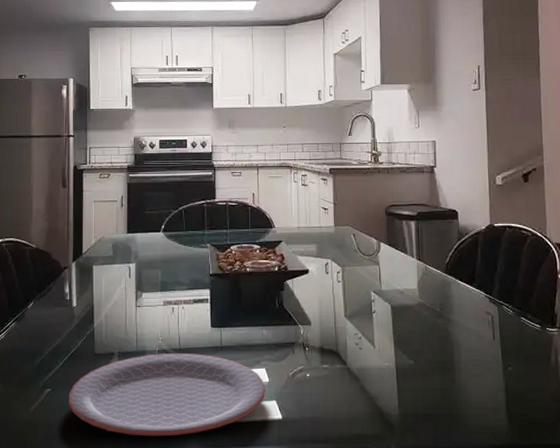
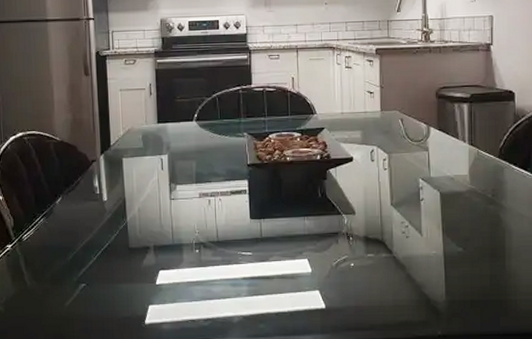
plate: present [68,354,266,437] -> none [104,245,308,328]

